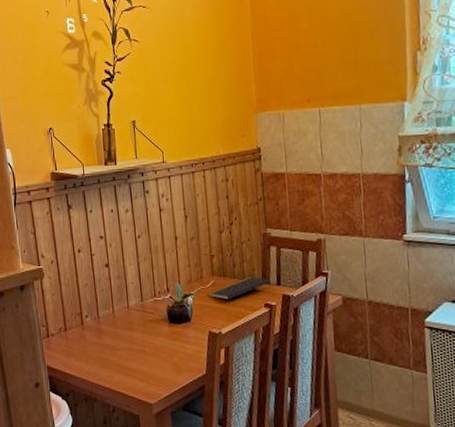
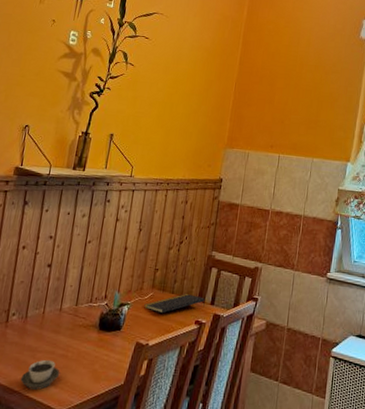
cup: none [108,356,143,385] -> present [20,359,60,390]

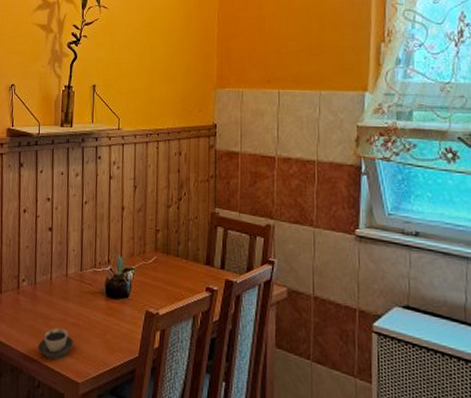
notepad: present [144,294,205,314] -> none [149,257,214,279]

